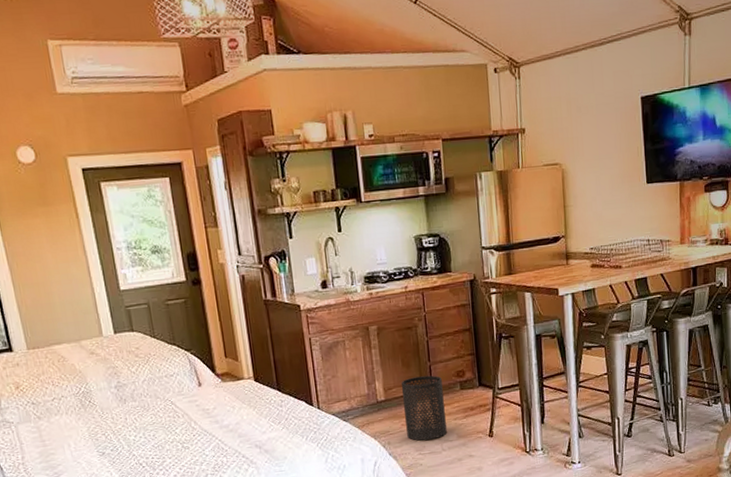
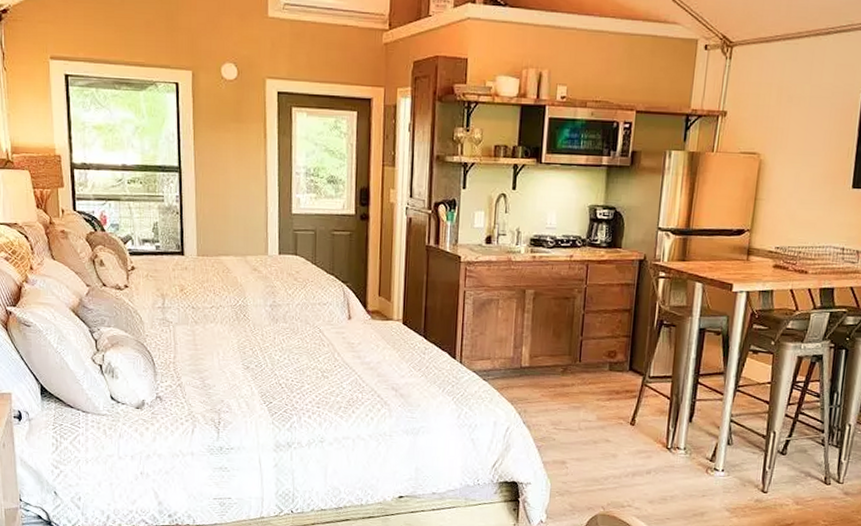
trash can: present [401,375,447,441] -> none [545,349,591,416]

